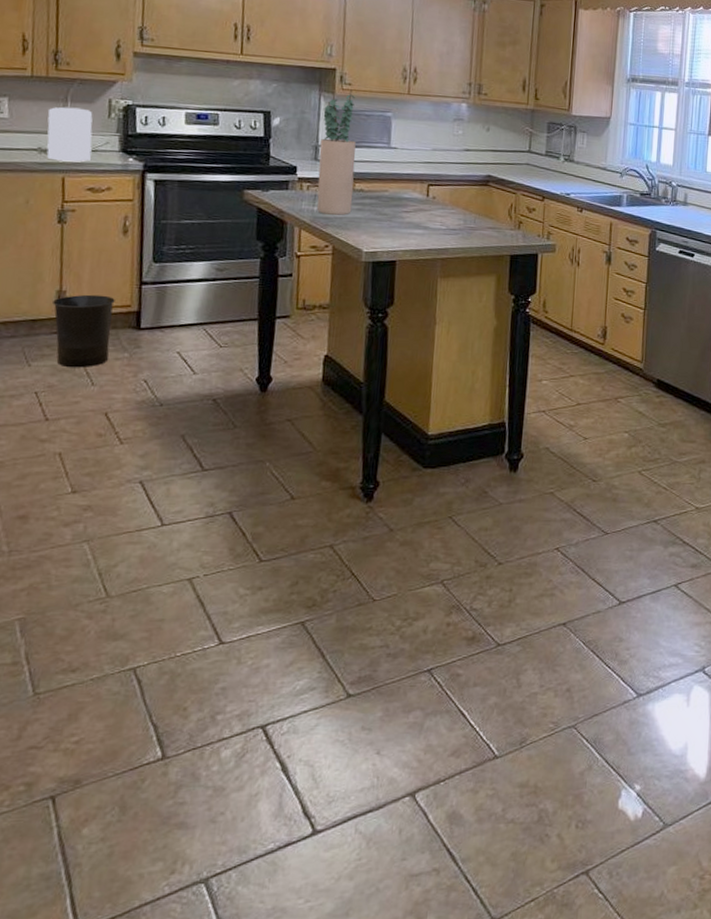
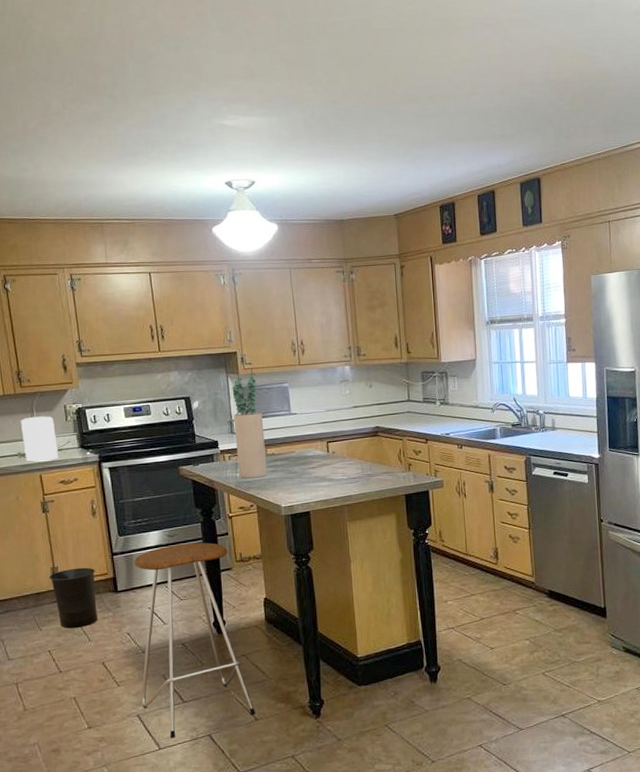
bar stool: none [148,280,293,513] -> present [133,542,256,738]

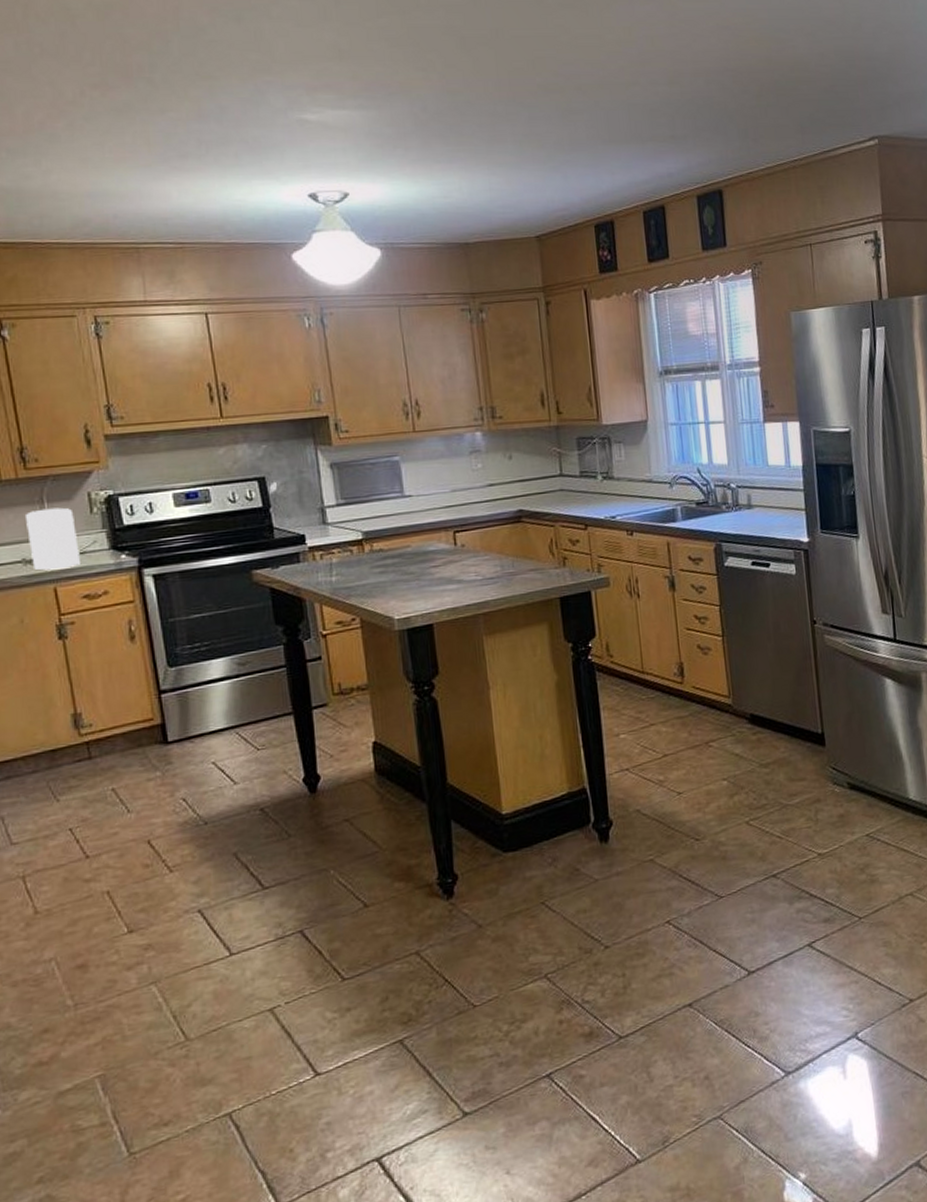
waste bin: present [49,567,98,628] -> none [70,711,141,796]
bar stool: present [133,542,256,738] -> none [190,671,364,939]
vase: present [232,368,268,479] -> none [323,437,374,584]

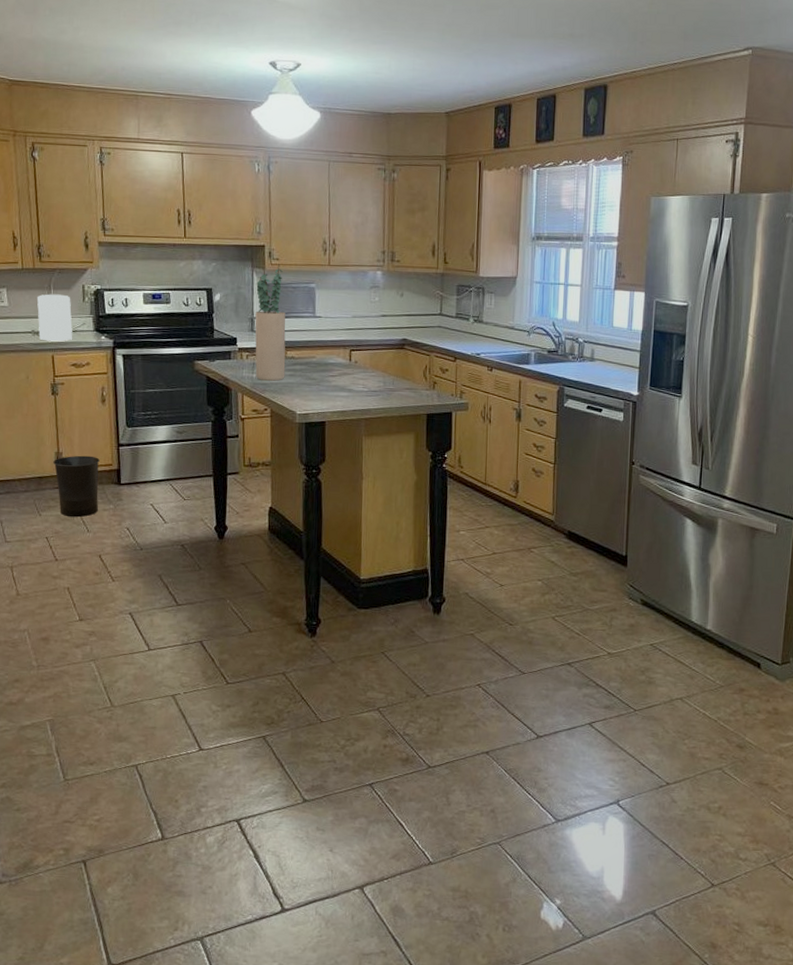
waste bin: none [70,711,141,796] -> present [53,455,100,517]
vase: none [323,437,374,584] -> present [255,264,286,381]

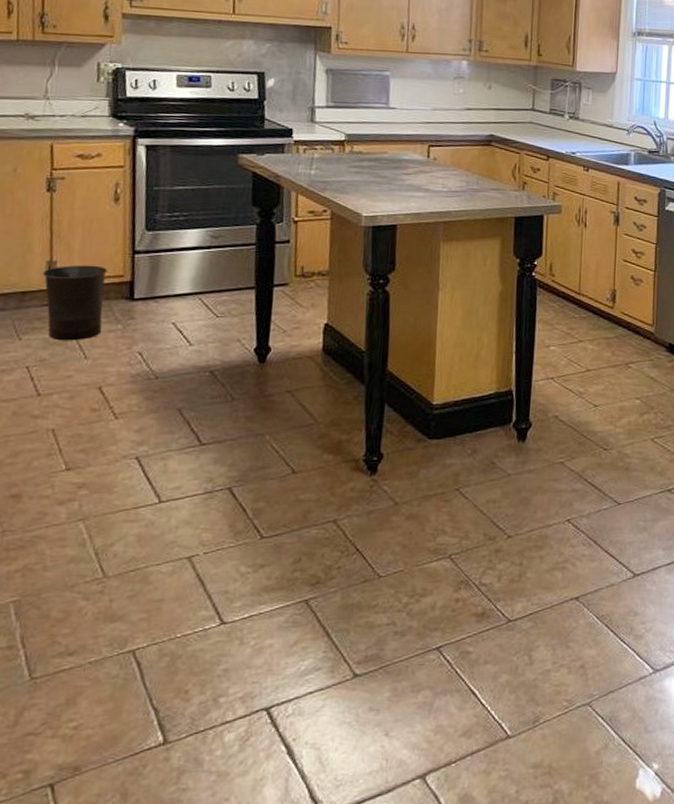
canister: present [37,294,72,342] -> none [34,71,81,128]
vase: present [255,264,286,381] -> none [313,48,353,179]

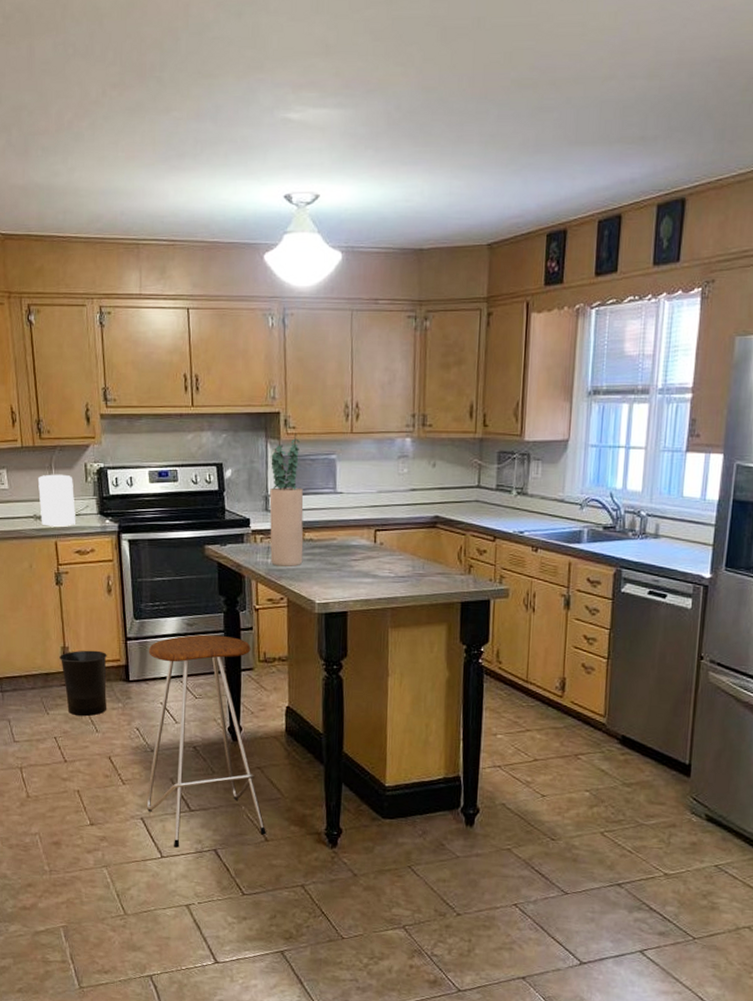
canister: none [34,71,81,128] -> present [38,474,75,527]
bar stool: none [144,247,294,489] -> present [146,634,266,848]
vase: none [313,48,353,179] -> present [269,433,304,567]

